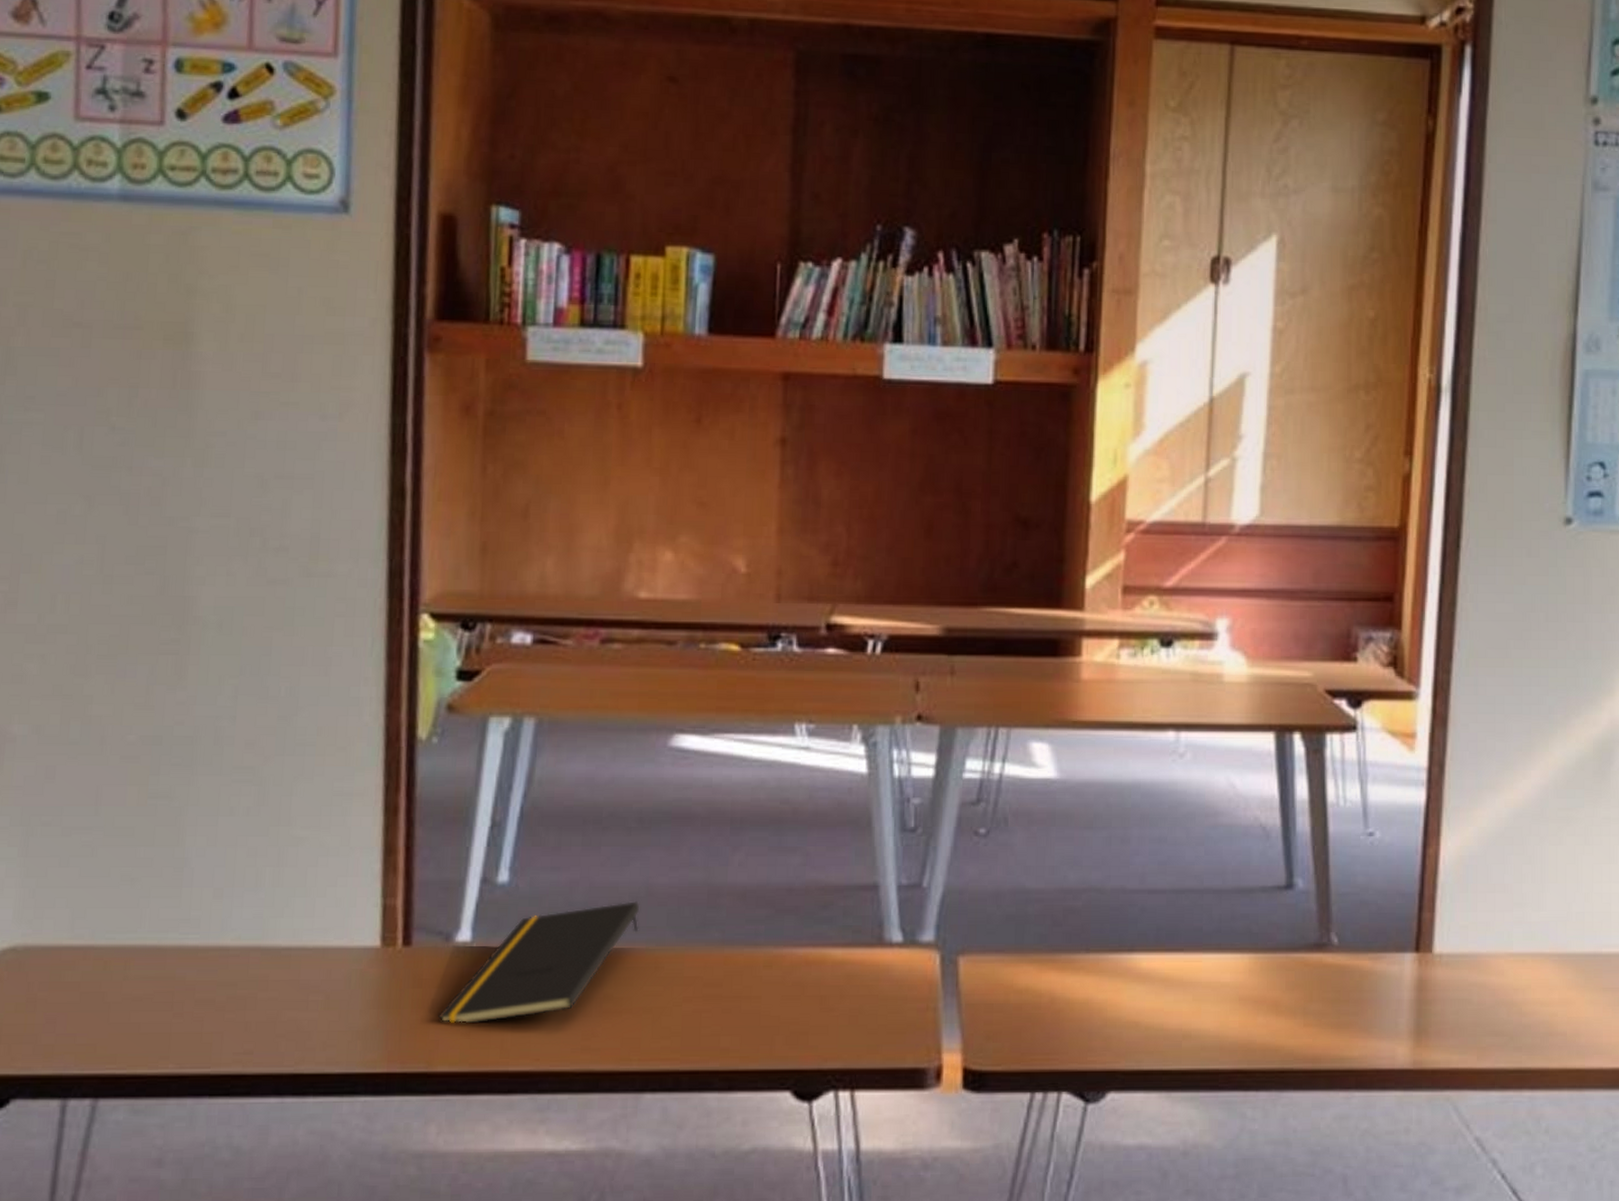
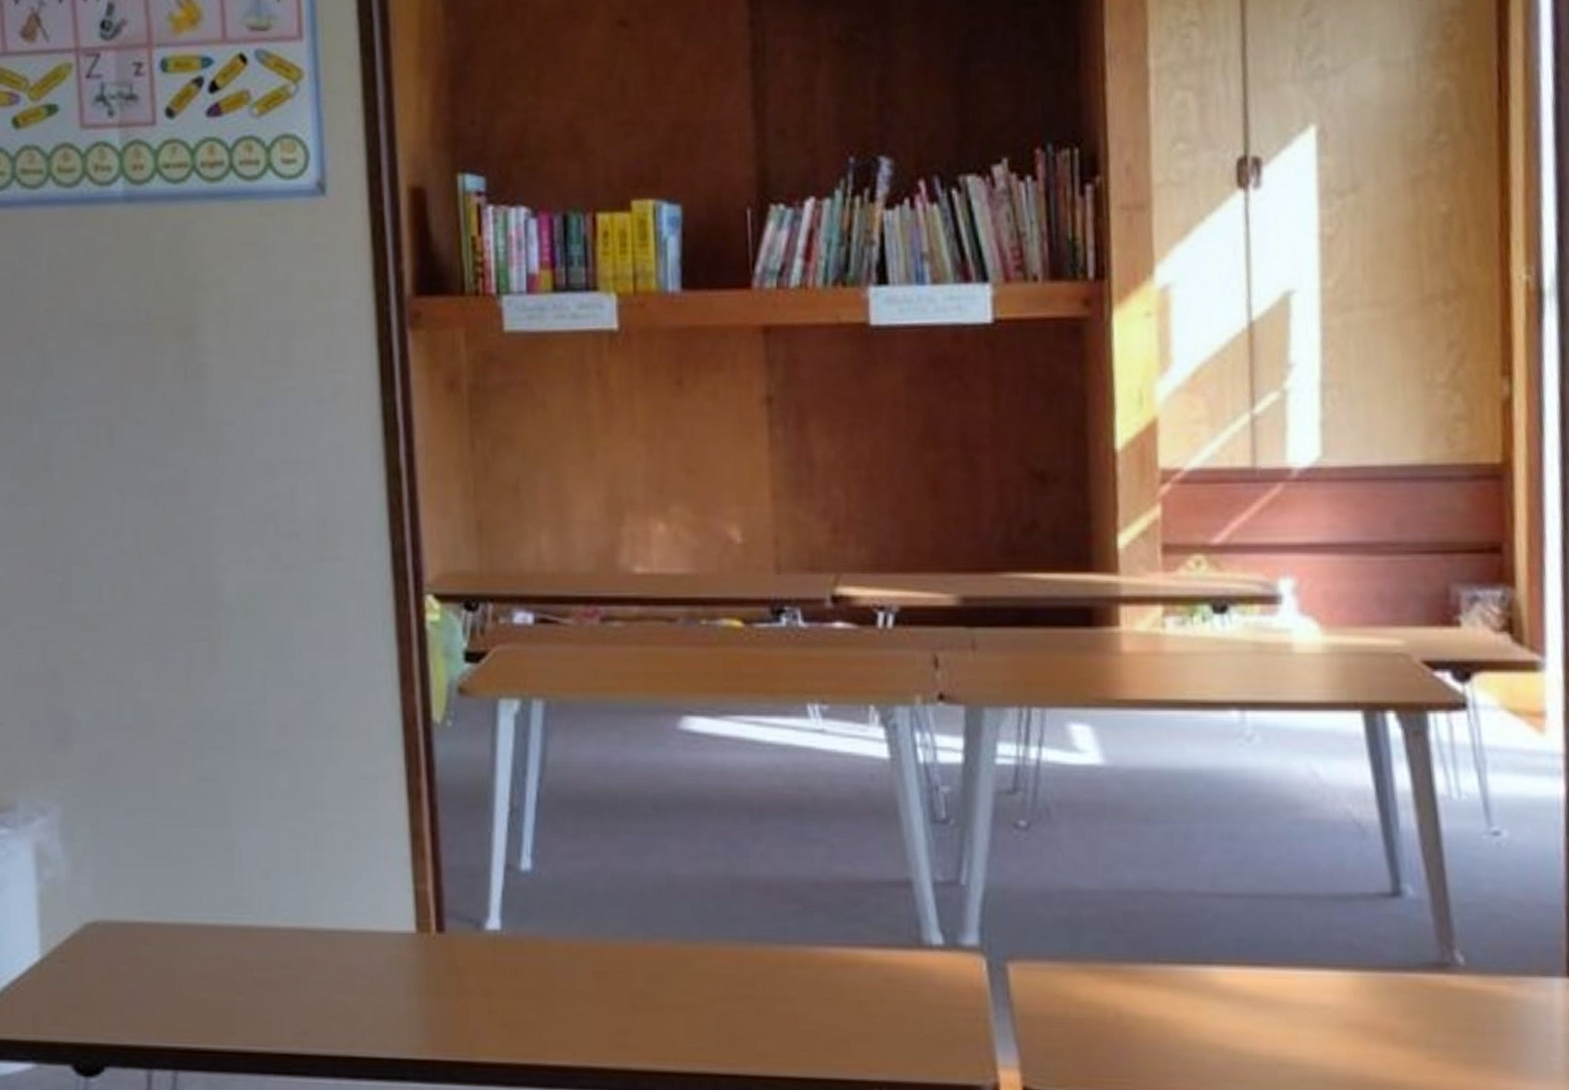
notepad: present [438,901,640,1024] -> none [476,893,664,1014]

